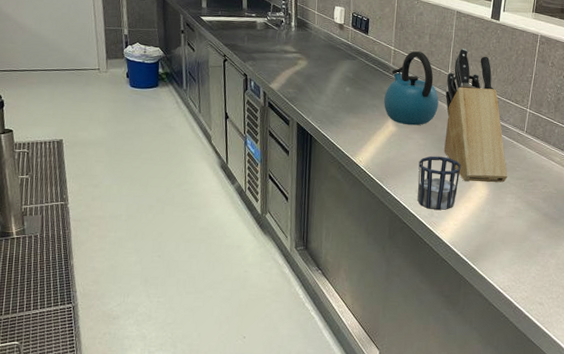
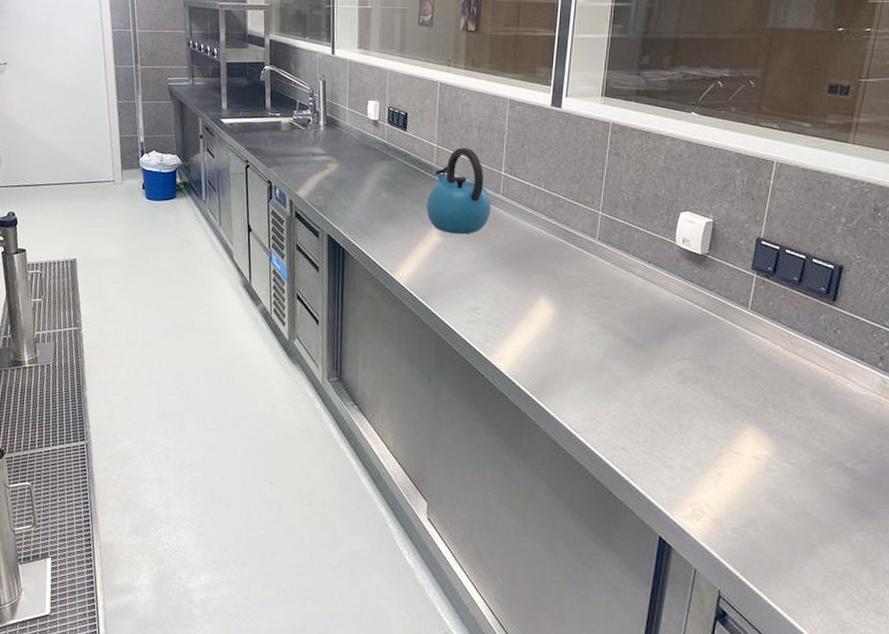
cup: present [417,156,461,210] -> none [468,270,520,334]
knife block: present [444,48,508,183] -> none [499,141,578,301]

